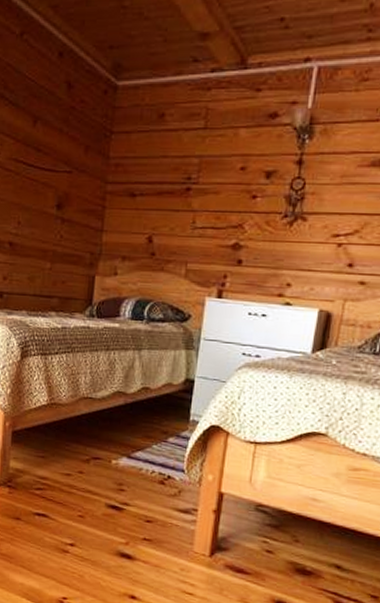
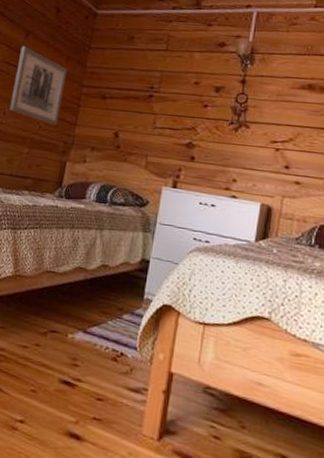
wall art: none [24,137,87,234] -> present [9,46,67,126]

